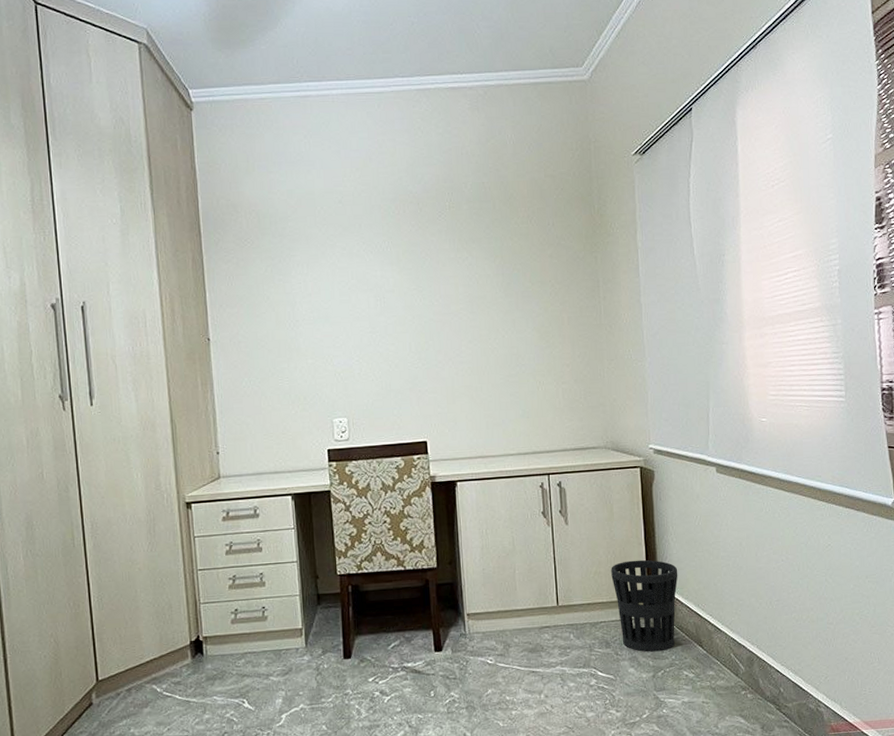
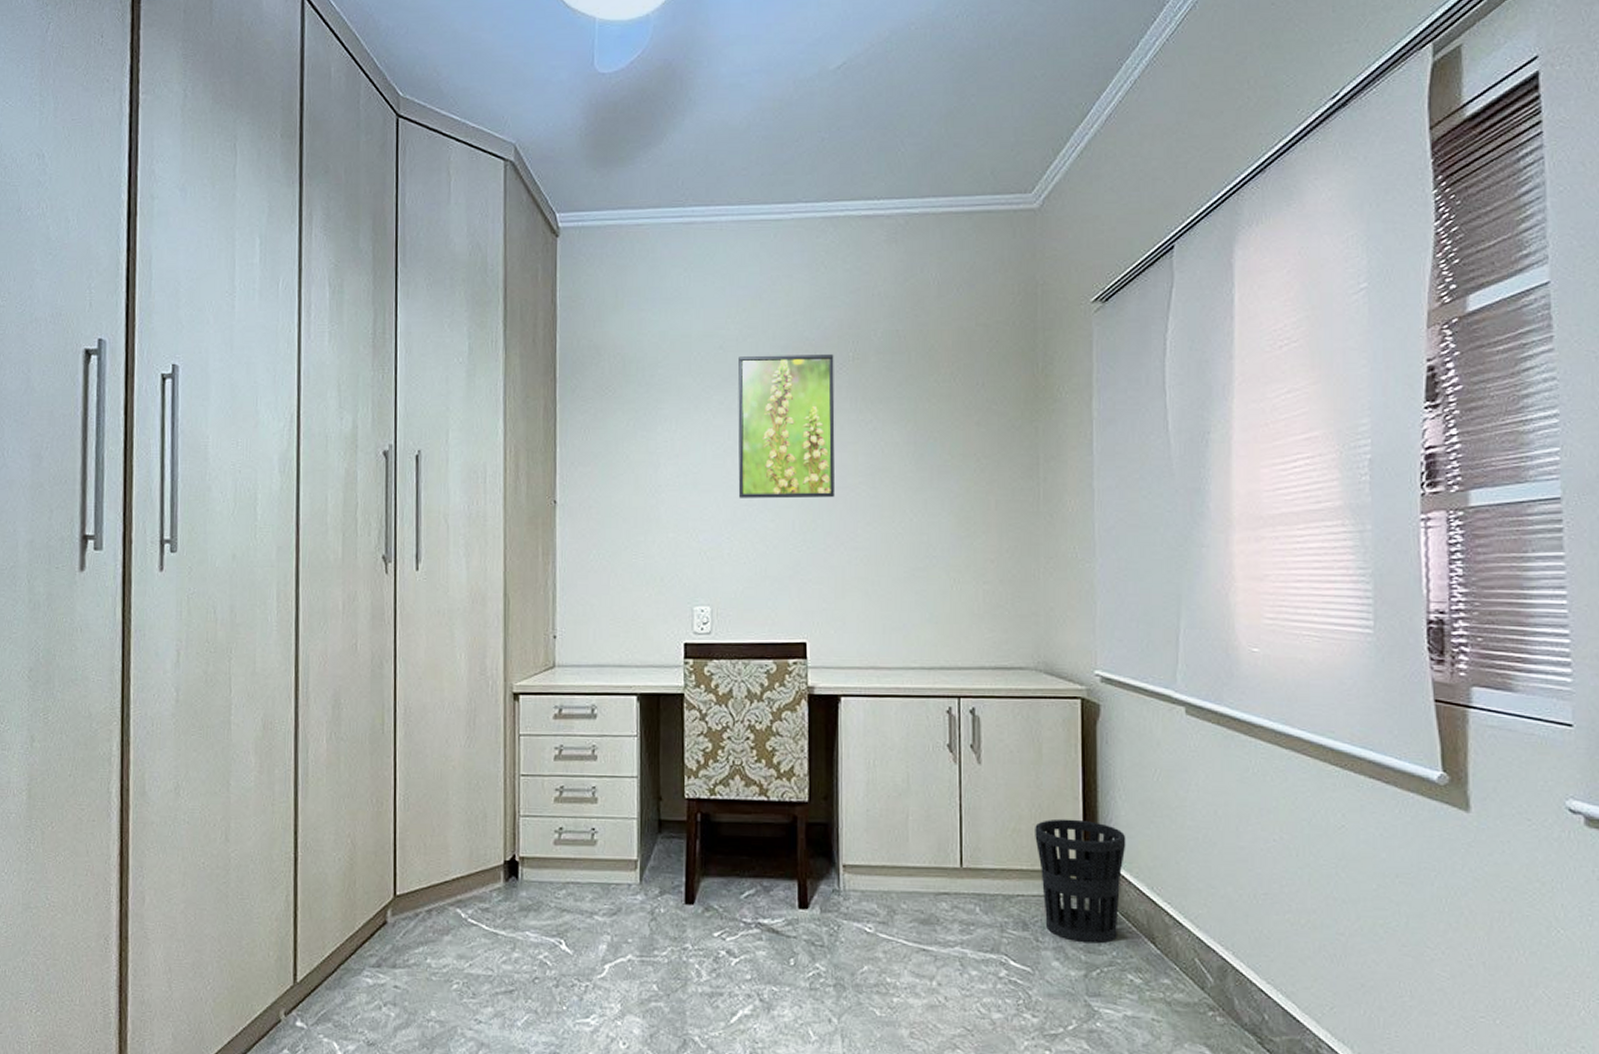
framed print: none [355,204,442,327] -> present [738,353,836,499]

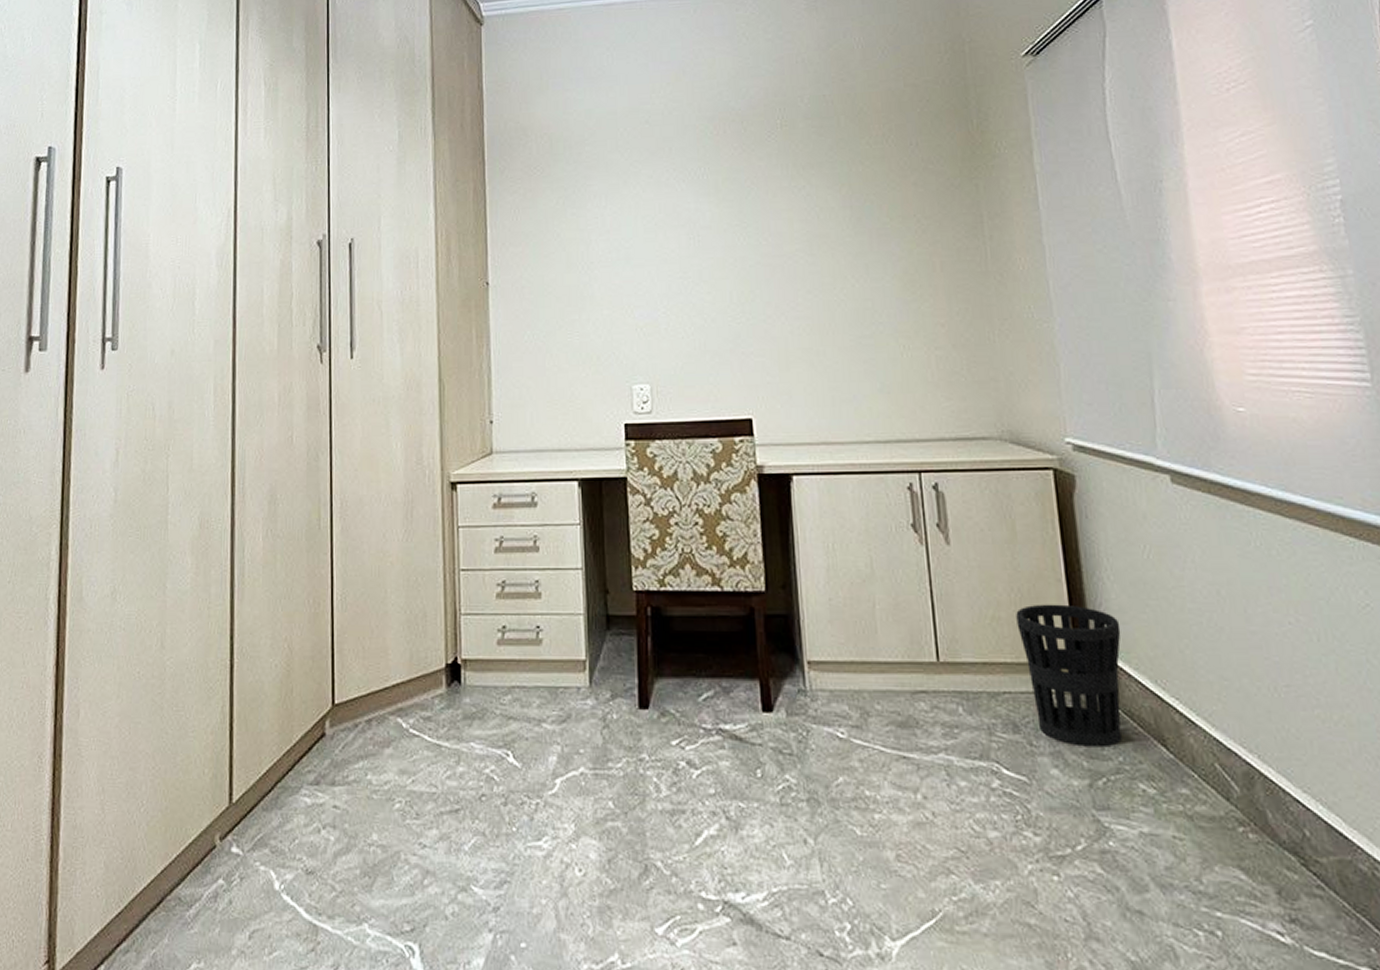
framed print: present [738,353,836,499] -> none [665,122,772,271]

